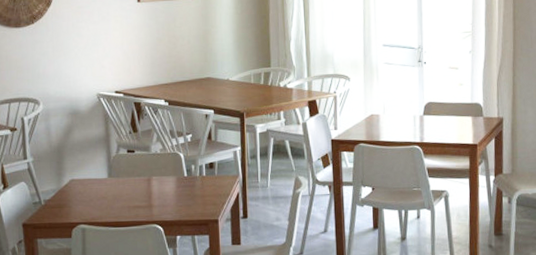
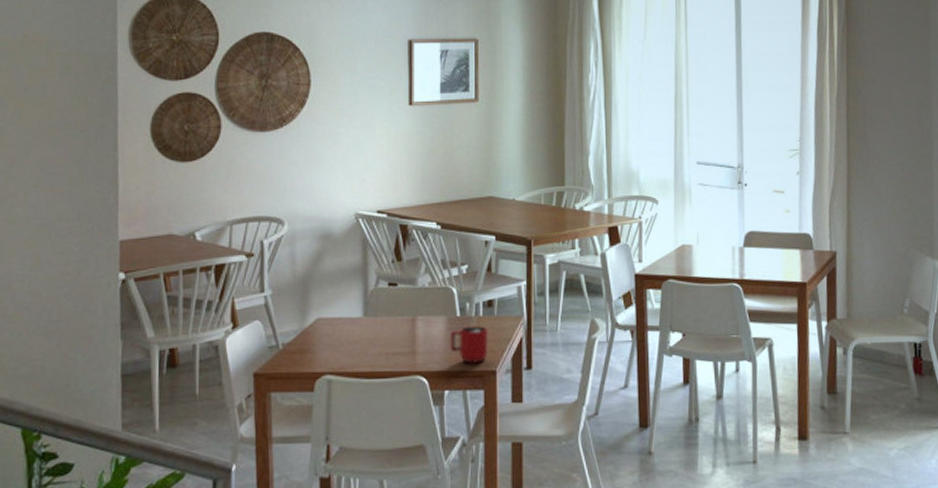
mug: none [179,184,212,214] -> present [450,326,489,364]

